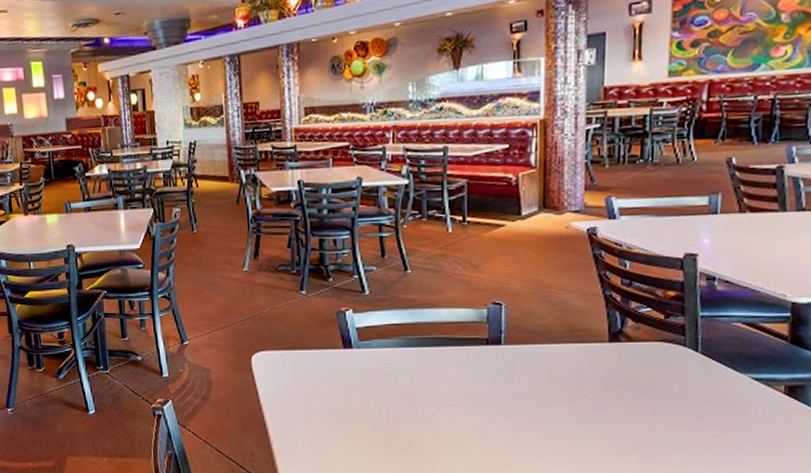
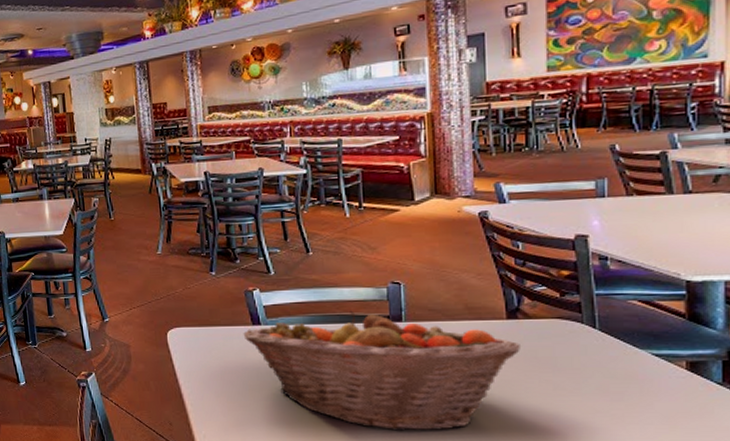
fruit basket: none [333,332,621,461] -> present [243,310,520,432]

